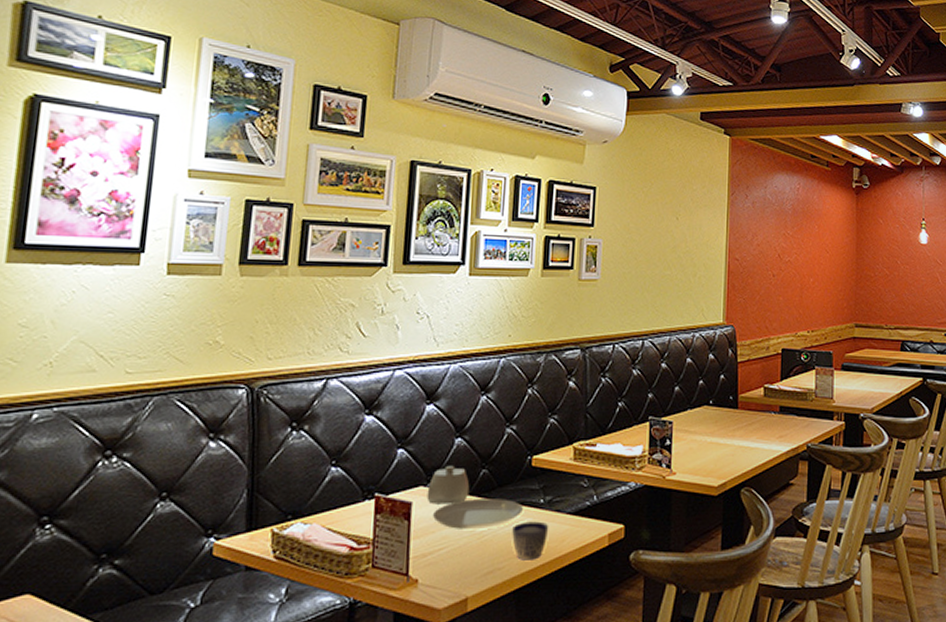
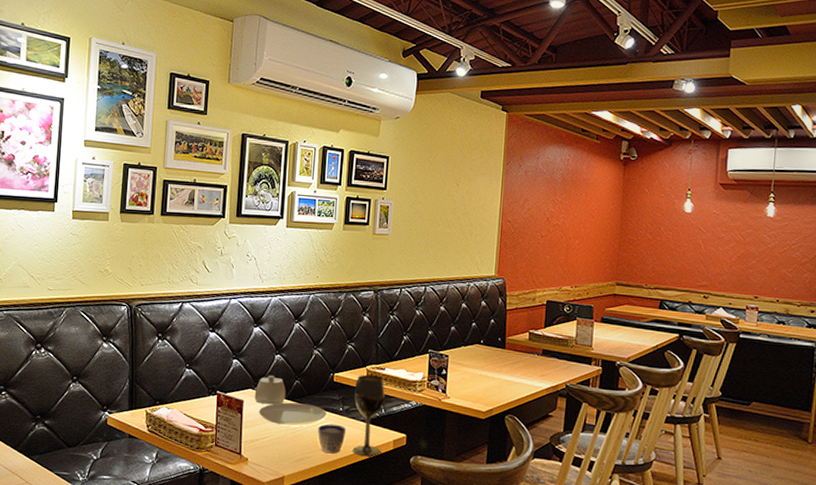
wine glass: none [557,453,597,559] -> present [352,374,385,457]

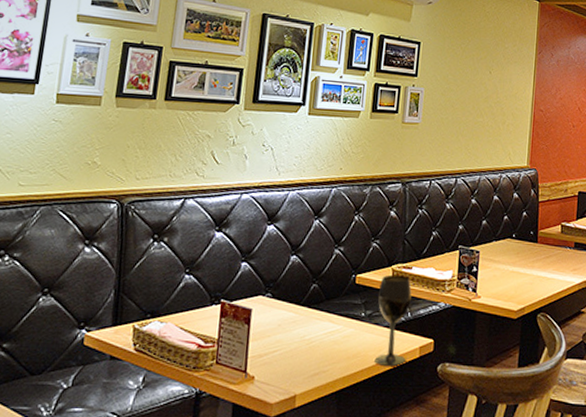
sugar bowl: present [254,375,286,405] -> none [264,279,302,313]
plate: present [258,402,326,426] -> none [268,309,347,337]
cup: present [318,424,347,454] -> none [336,331,369,366]

